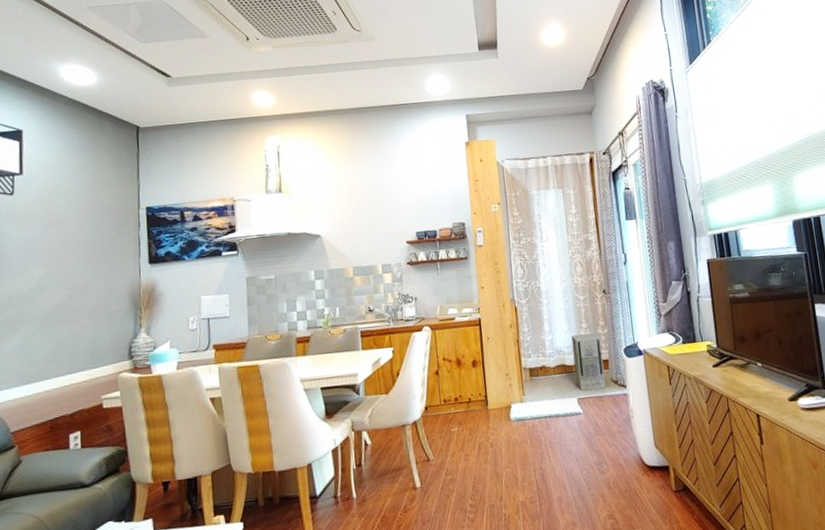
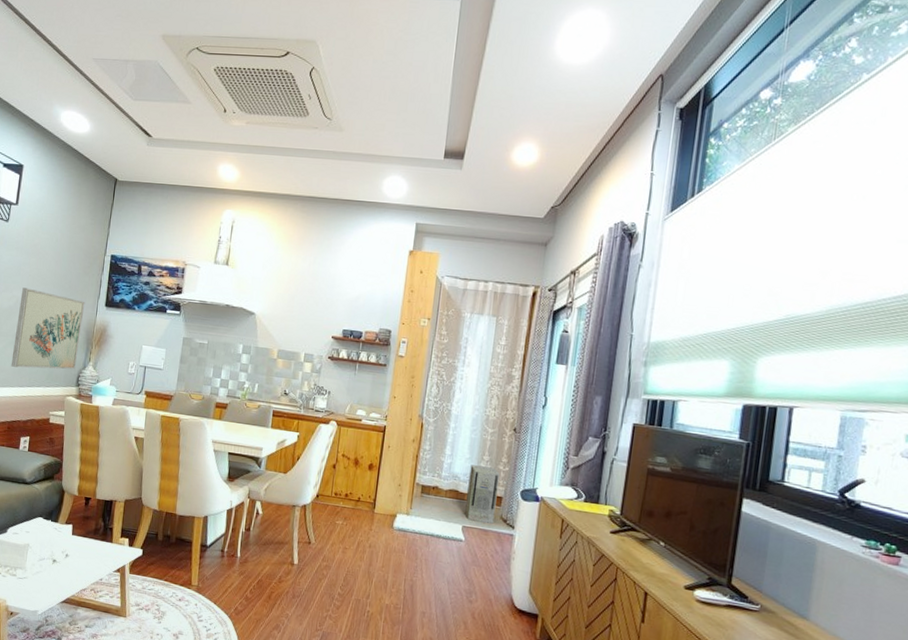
wall art: none [42,263,125,356] -> present [11,287,85,370]

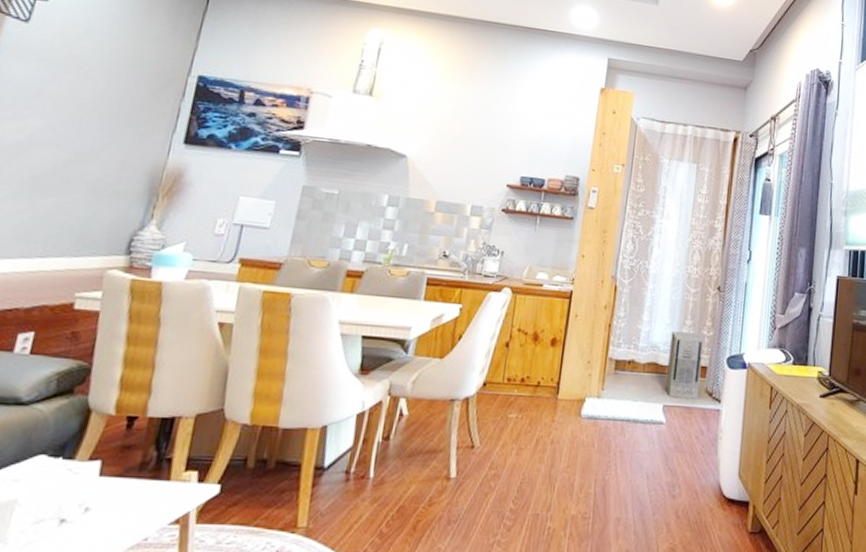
wall art: present [11,287,85,370] -> none [11,114,151,231]

